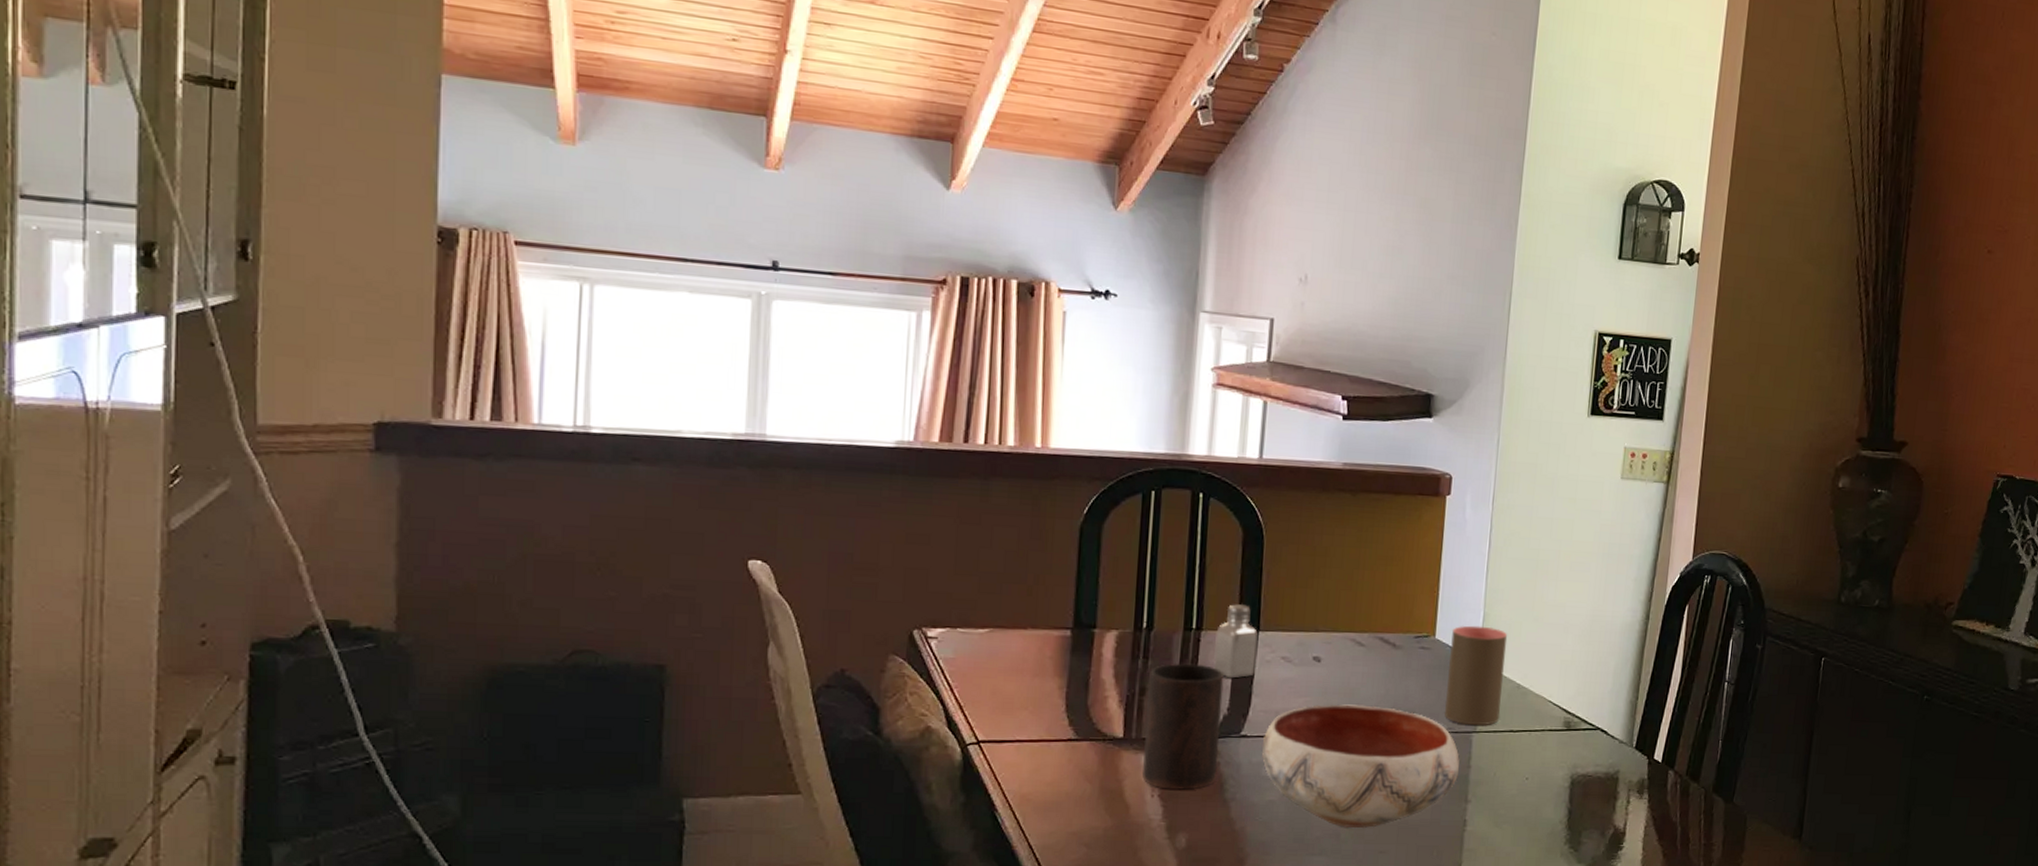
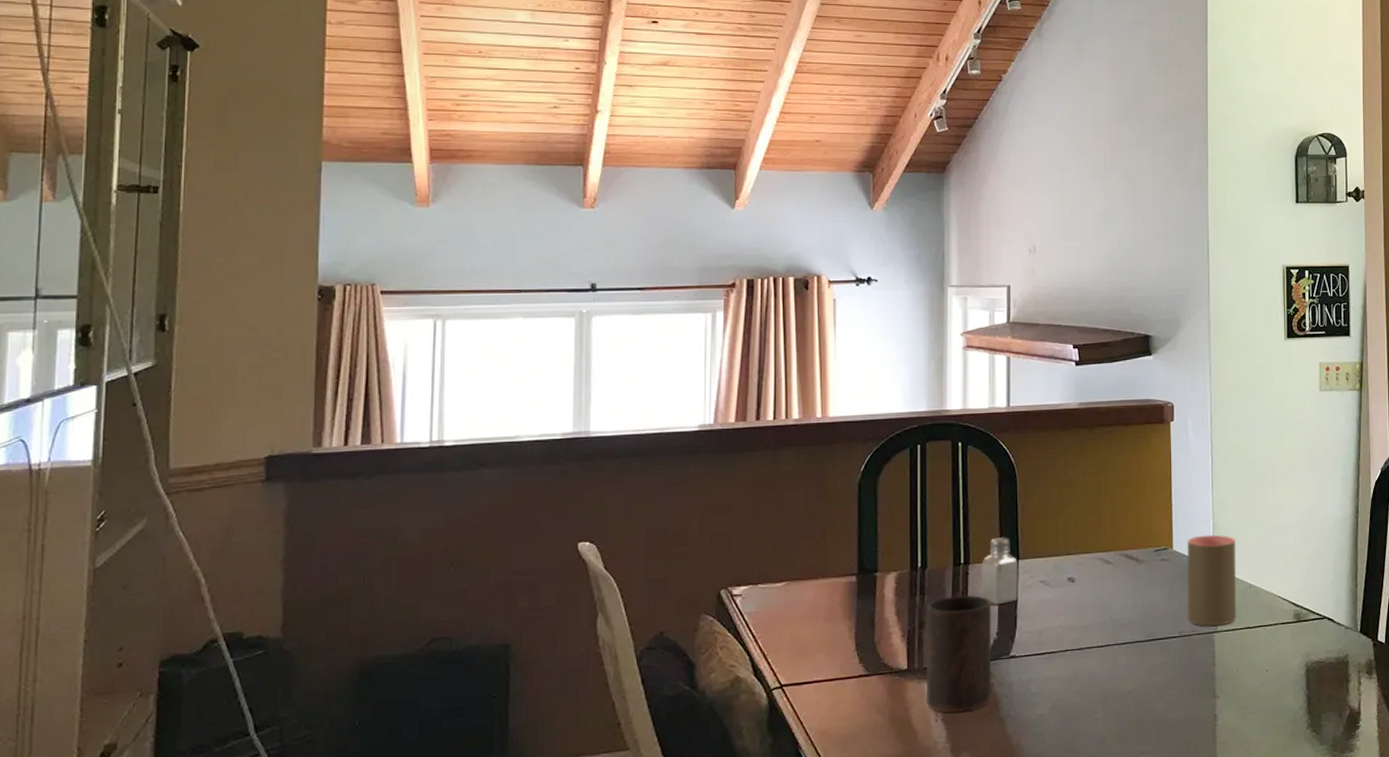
bowl: present [1261,704,1460,829] -> none [1029,617,1205,733]

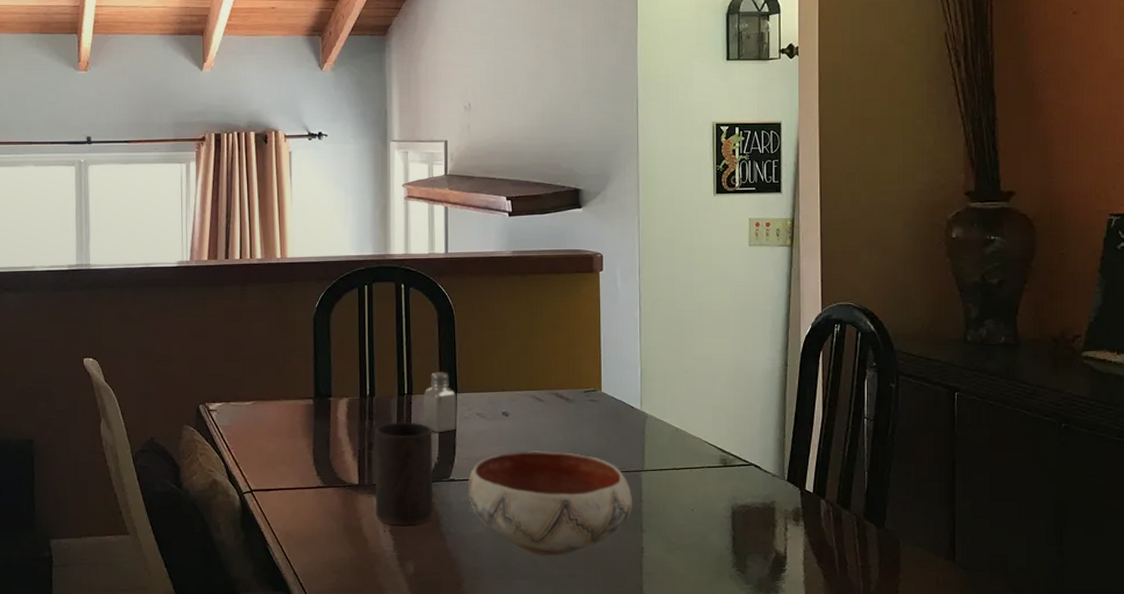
bowl: none [1029,617,1205,733] -> present [467,451,632,556]
cup: present [1187,534,1237,626] -> none [615,379,664,464]

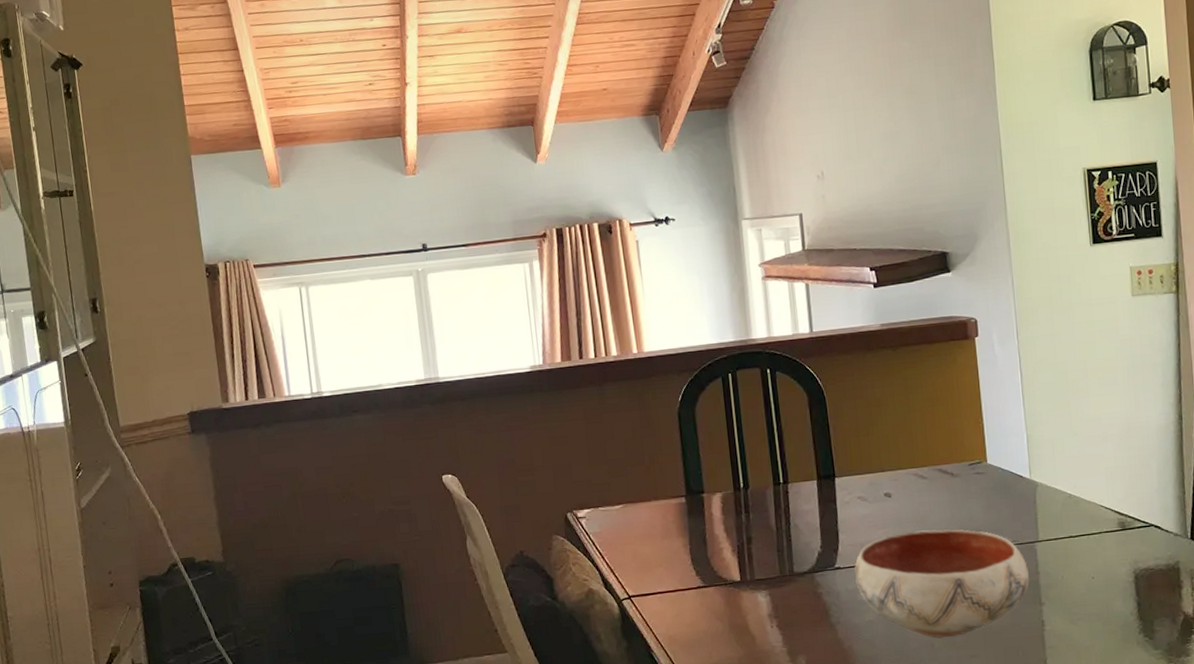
cup: present [374,422,433,526] -> none [752,512,821,620]
saltshaker: present [423,372,457,433] -> none [800,457,838,521]

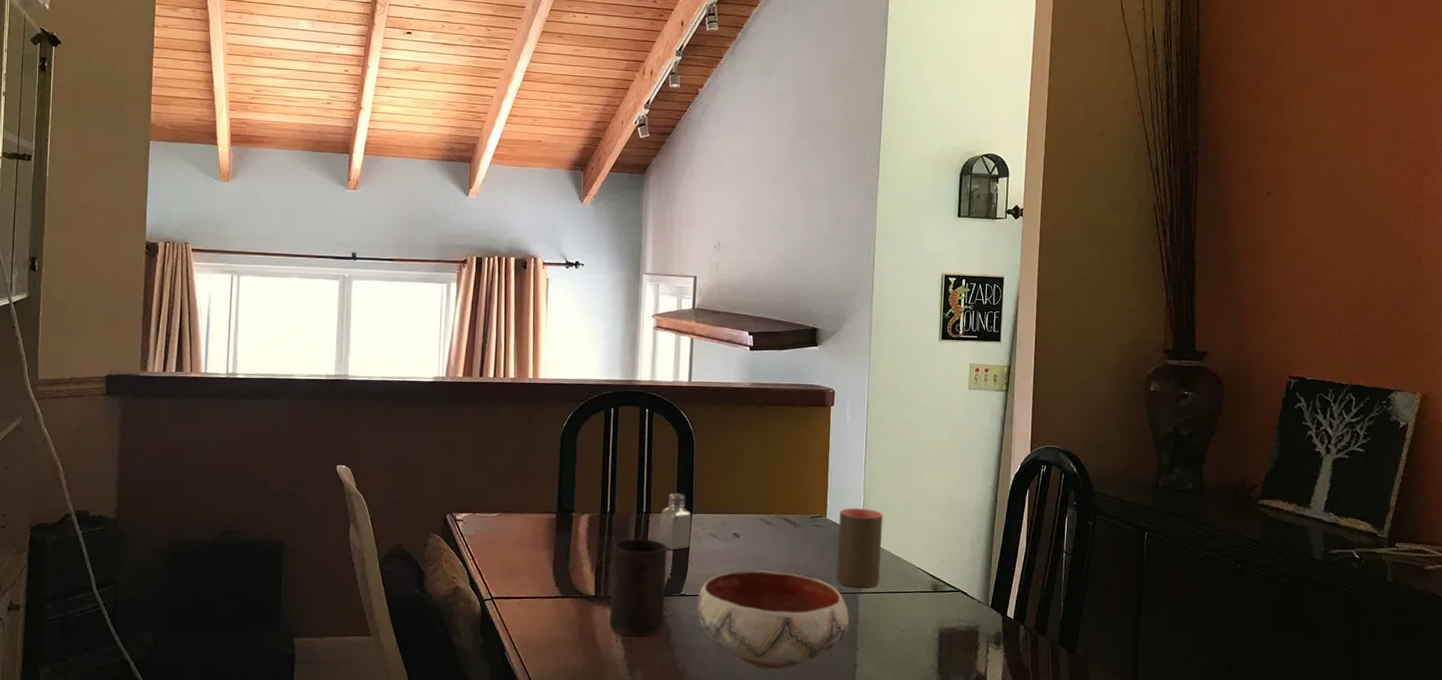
cup: none [752,512,821,620] -> present [609,538,668,637]
saltshaker: none [800,457,838,521] -> present [659,493,691,550]
cup: none [1001,446,1057,536] -> present [836,507,884,587]

